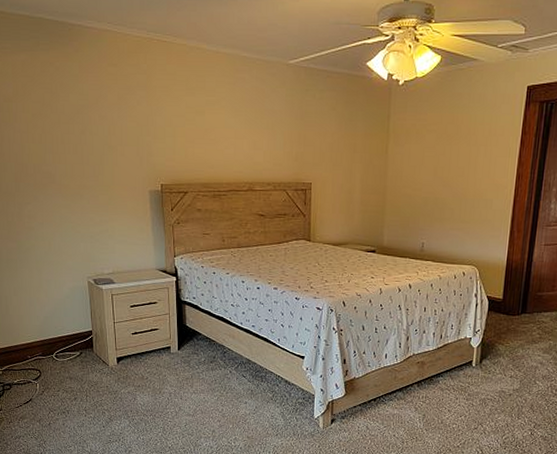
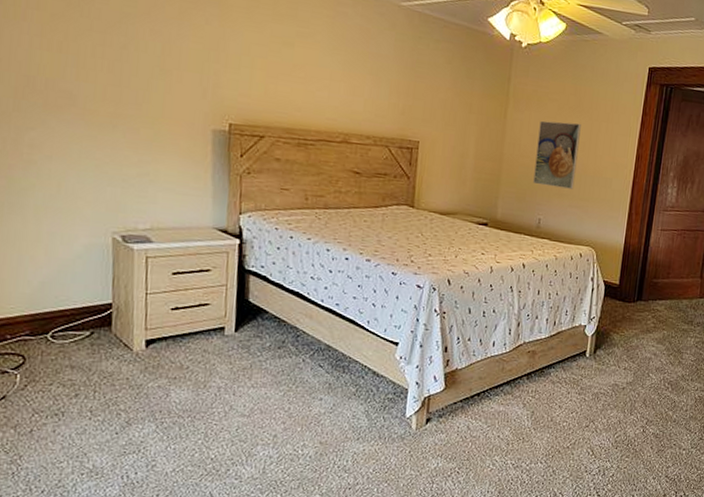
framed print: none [415,150,460,213] -> present [533,120,581,189]

